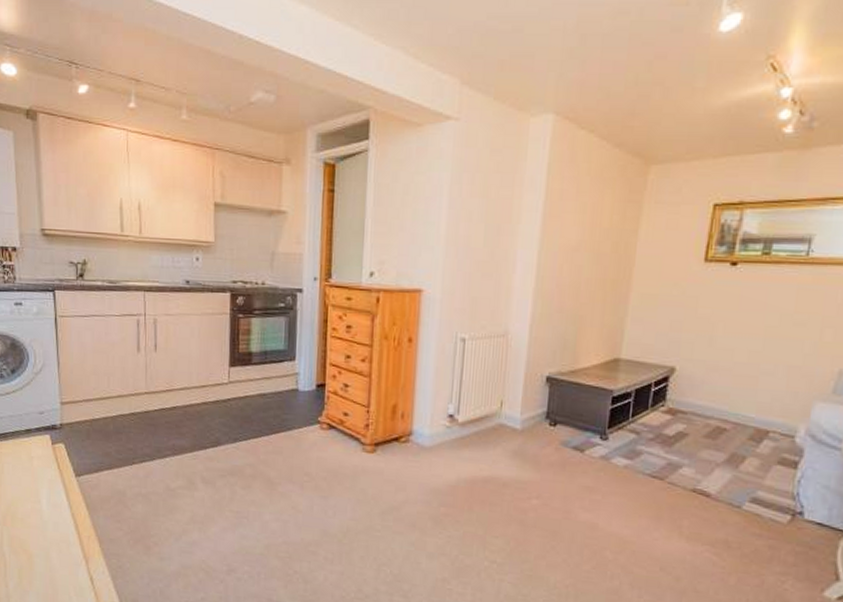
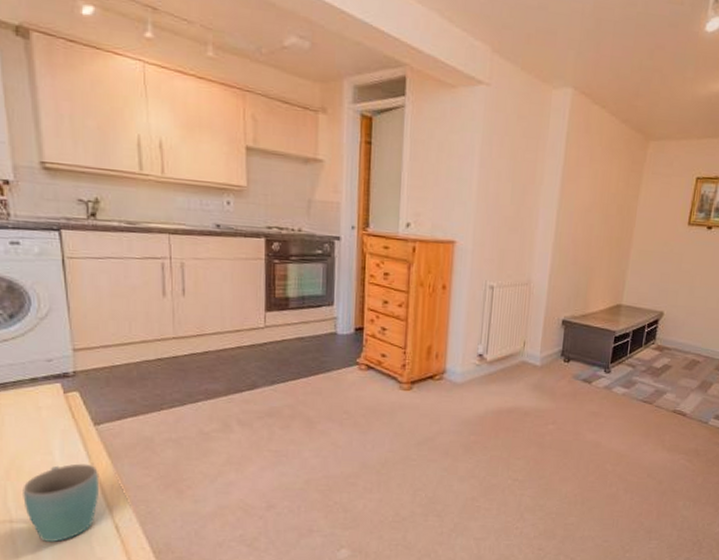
mug: none [15,513,79,589] -> present [23,463,100,542]

